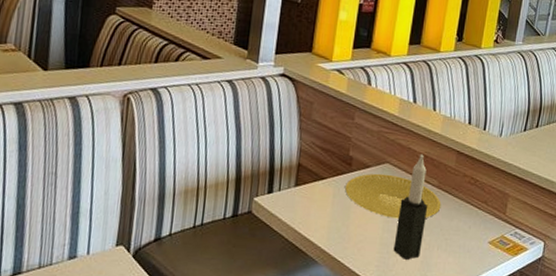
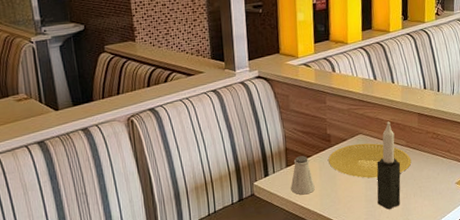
saltshaker: none [295,176,324,224] -> present [291,156,315,195]

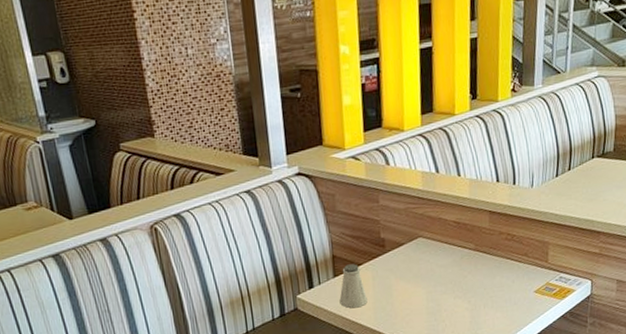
plate: present [328,143,412,178] -> none [383,247,481,288]
candle: present [376,121,401,210] -> none [439,221,469,323]

